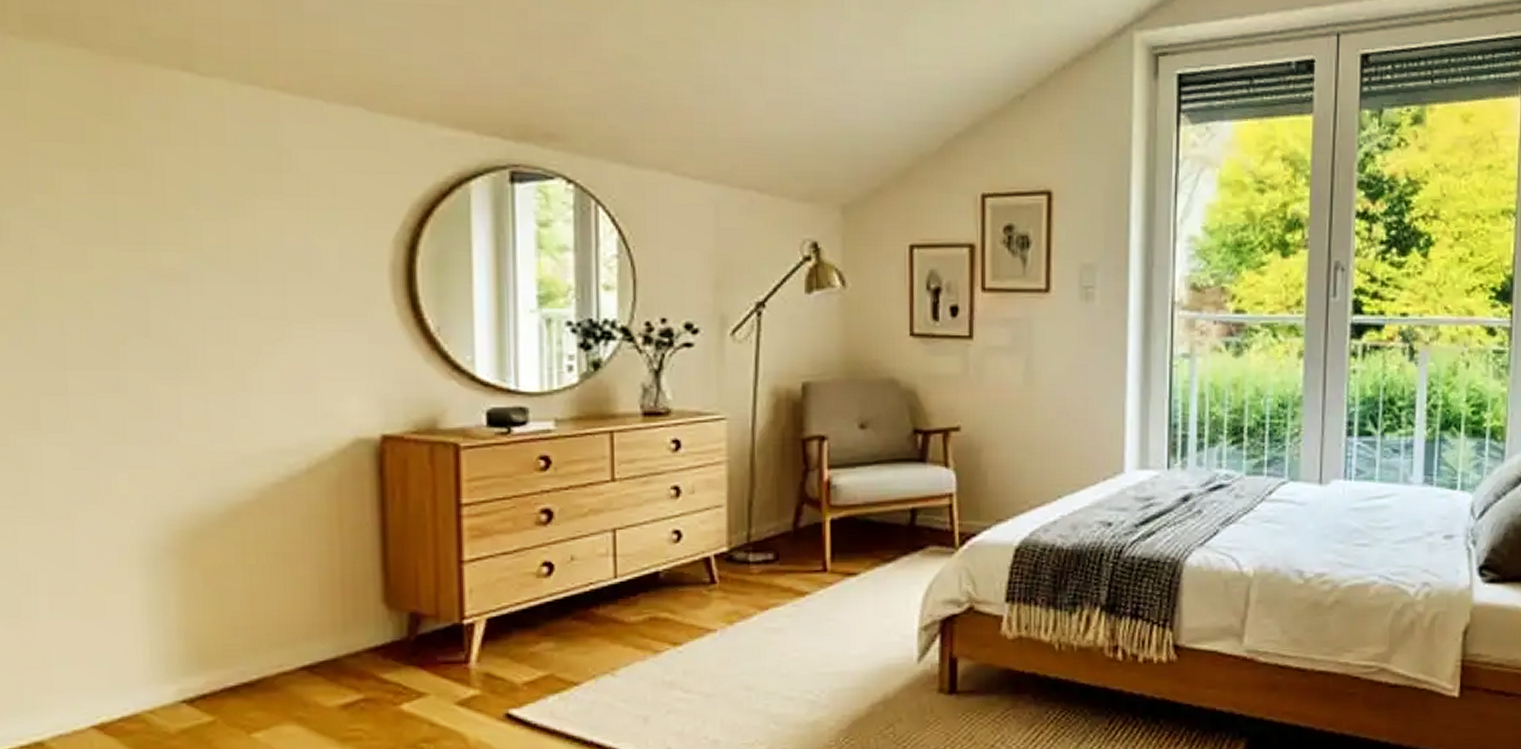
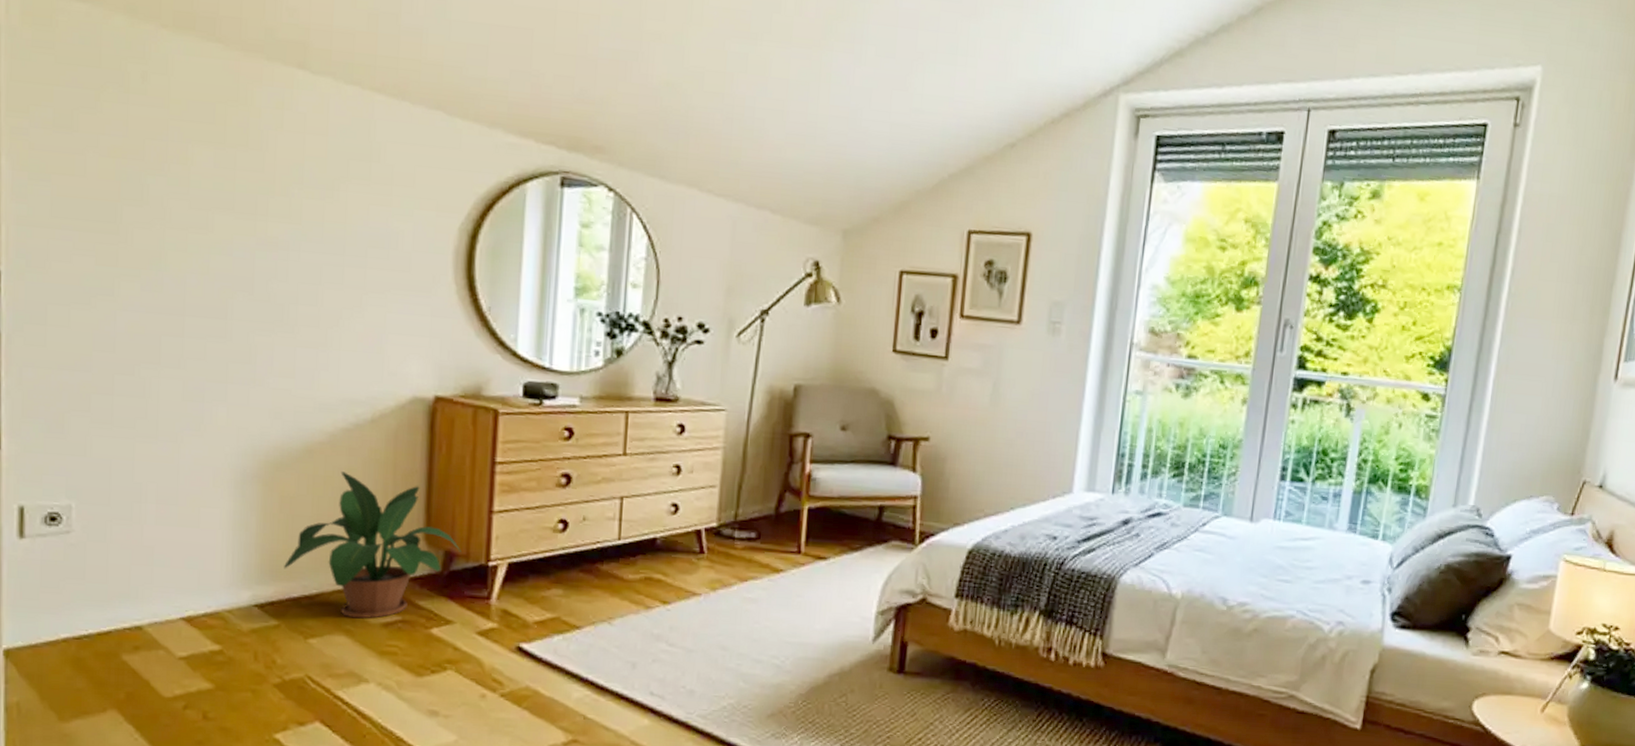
potted plant: none [215,533,429,703] -> present [284,471,461,619]

